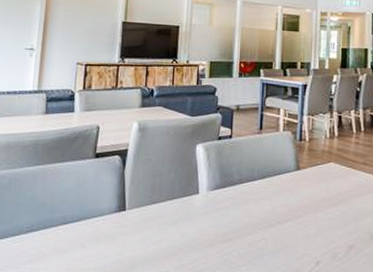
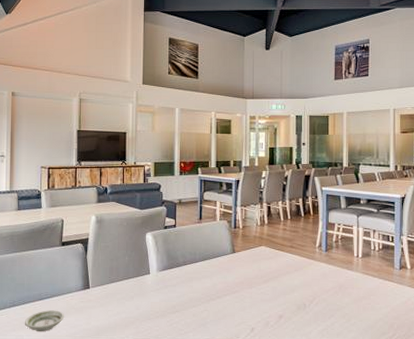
saucer: none [42,237,93,265] -> present [24,310,64,332]

